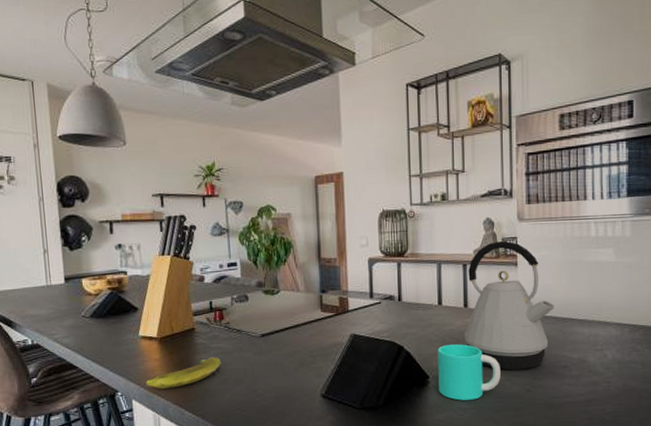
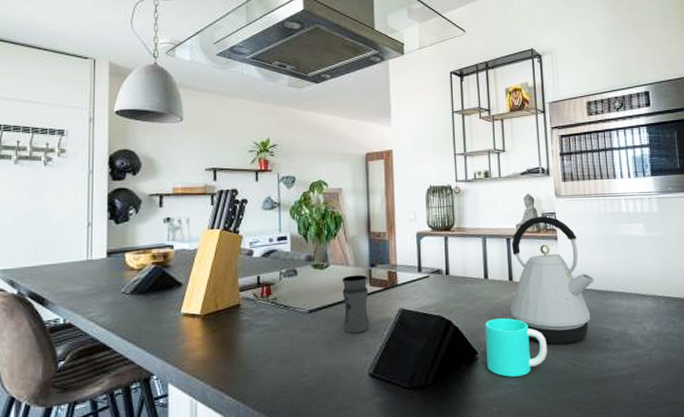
banana: present [145,357,221,389] -> none [184,334,266,371]
jar: none [293,300,321,357] -> present [342,275,370,333]

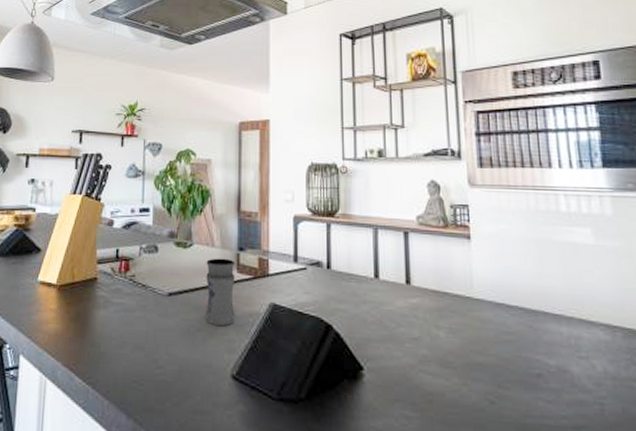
cup: present [485,318,547,377] -> none [374,328,455,406]
kettle: present [511,215,594,344] -> none [407,207,521,373]

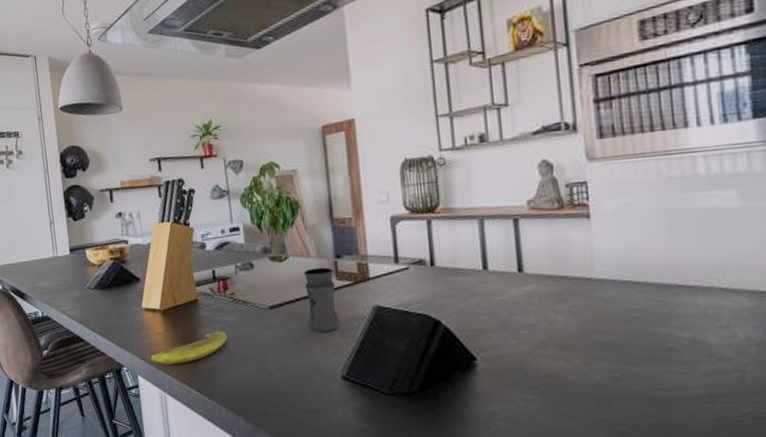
banana: none [37,313,121,347] -> present [150,331,228,365]

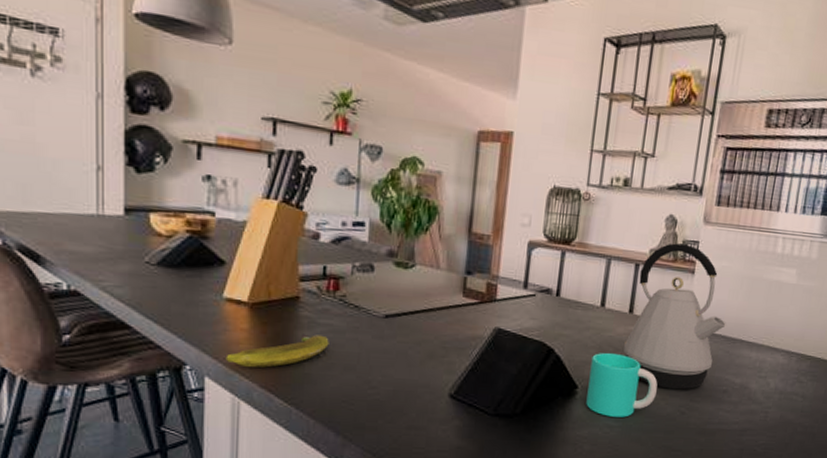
jar: present [303,267,339,332] -> none [425,281,462,348]
cup: none [485,317,576,389] -> present [586,352,658,417]
kettle: none [521,186,650,352] -> present [624,243,726,390]

